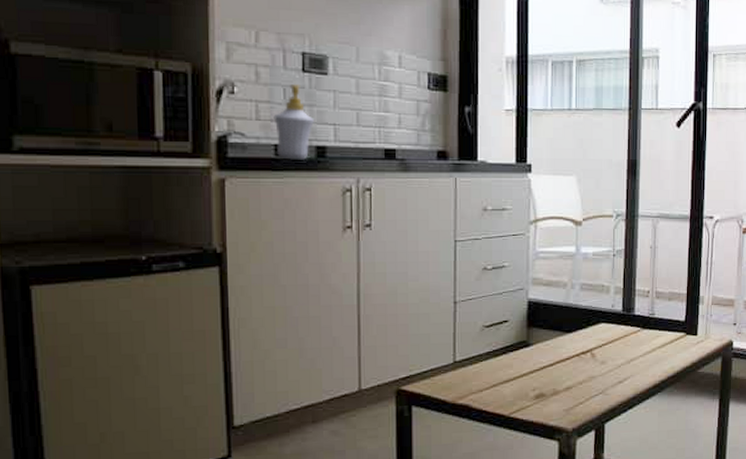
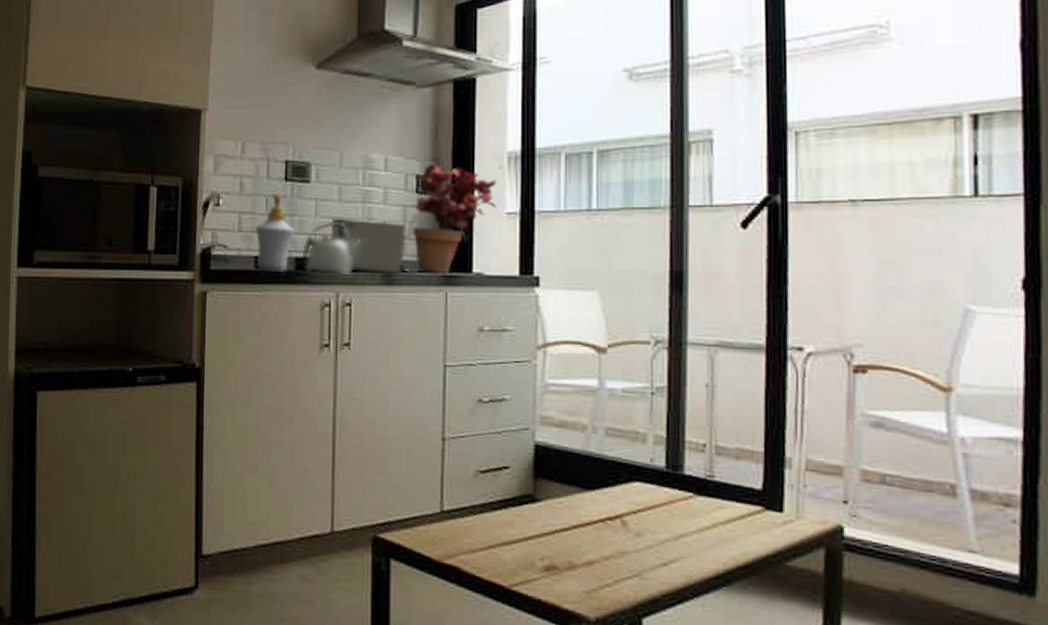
kettle: none [320,112,380,165] -> present [300,221,363,278]
toaster: none [348,109,423,163] -> present [329,218,409,275]
potted plant: none [425,64,498,162] -> present [412,164,498,274]

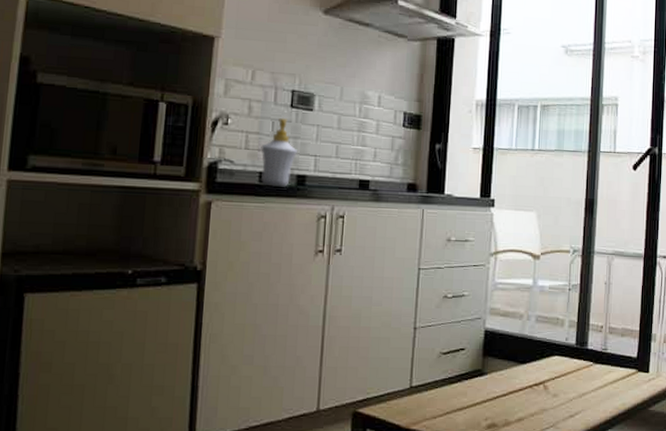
kettle: present [300,221,363,278] -> none [301,145,357,194]
toaster: present [329,218,409,275] -> none [328,143,396,194]
potted plant: present [412,164,498,274] -> none [398,104,467,195]

